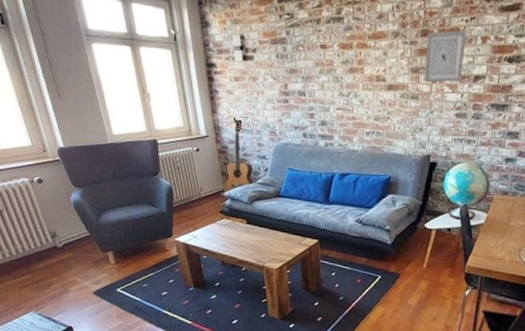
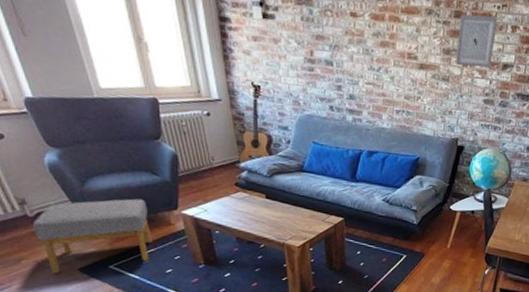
footstool: none [61,228,151,297] -> present [33,198,152,274]

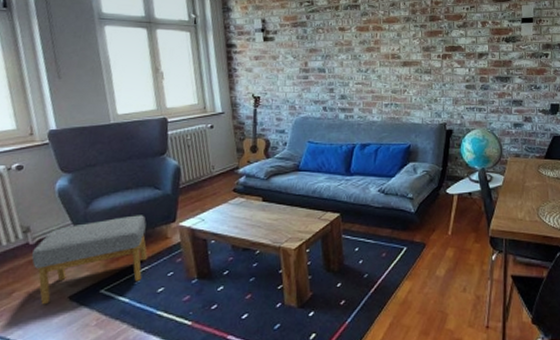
wall art: present [456,14,498,68] -> none [435,16,469,59]

